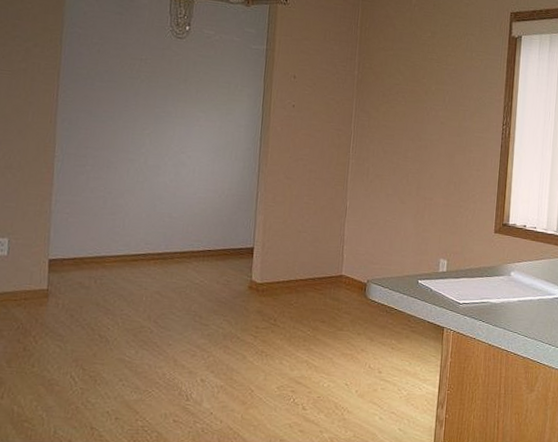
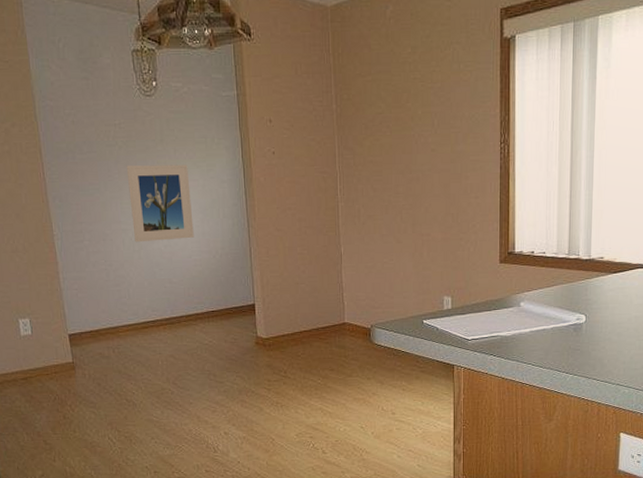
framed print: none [140,99,208,176] -> present [126,164,194,243]

